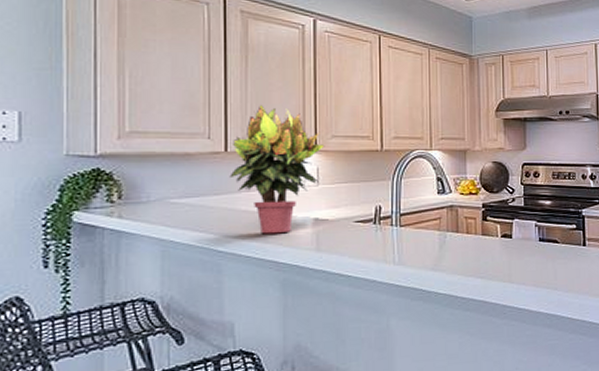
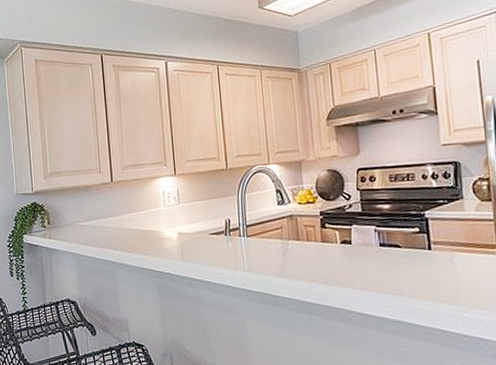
potted plant: present [229,105,325,234] -> none [116,141,182,248]

